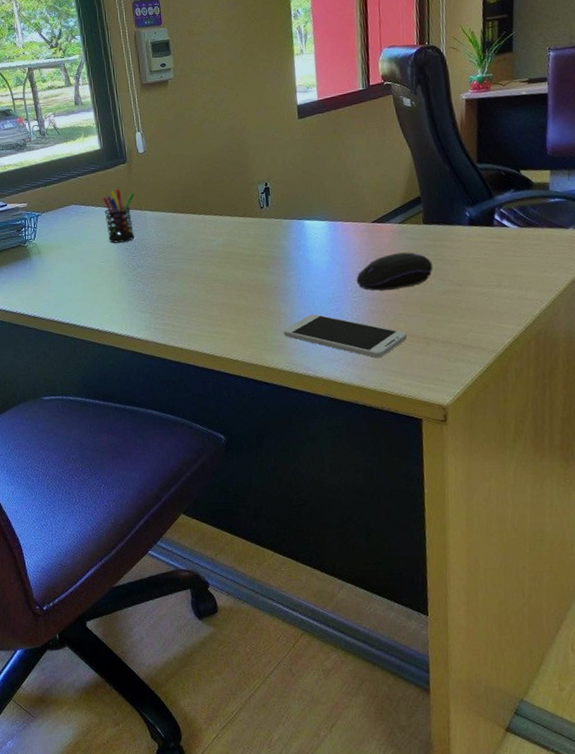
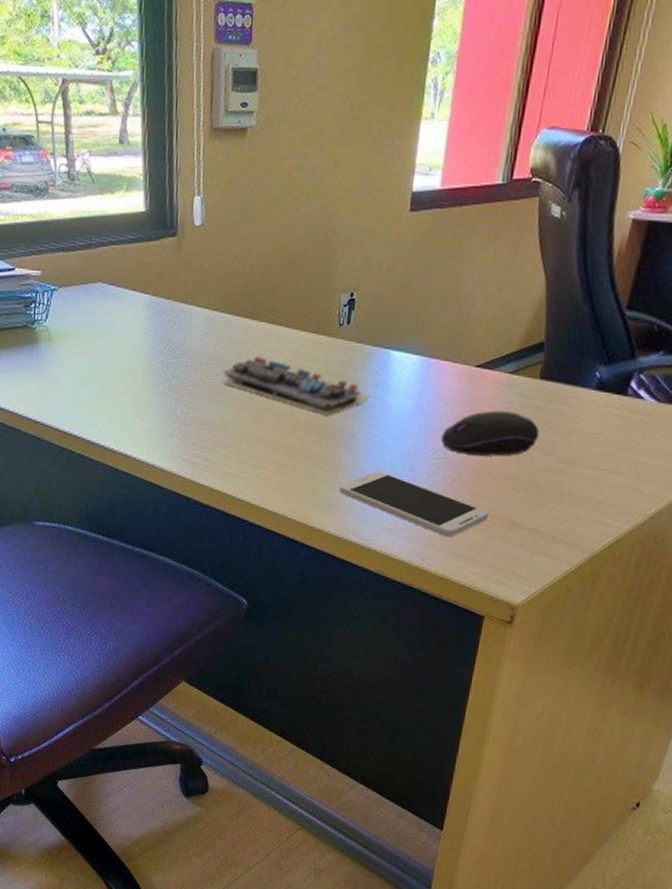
pen holder: present [103,189,135,243] -> none [139,270,181,343]
computer keyboard: none [175,240,296,278] -> present [221,356,372,416]

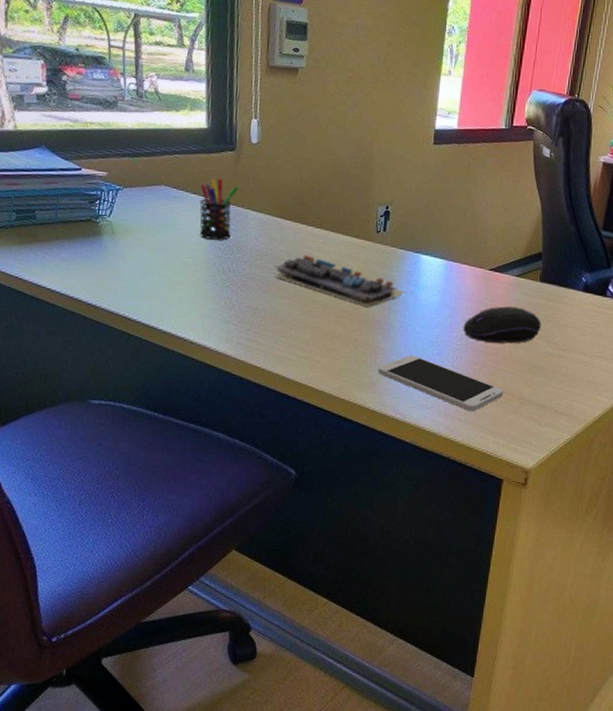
pen holder: none [139,270,181,343] -> present [199,178,238,240]

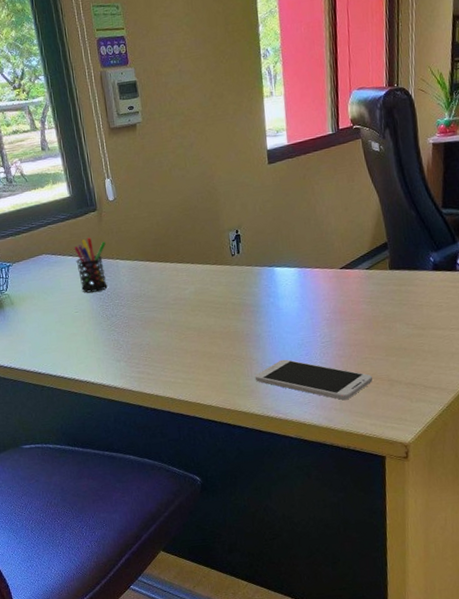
computer keyboard: present [273,255,405,308] -> none [149,288,267,325]
computer mouse: present [463,306,542,344] -> none [325,297,398,336]

